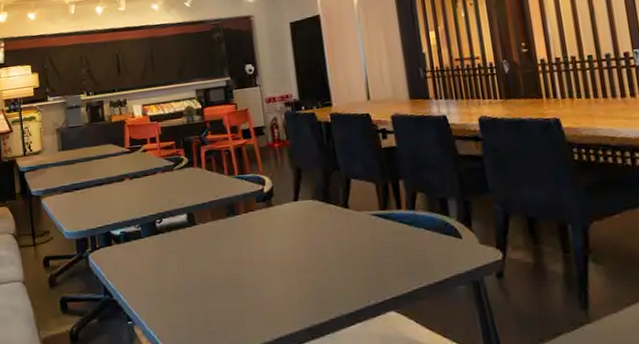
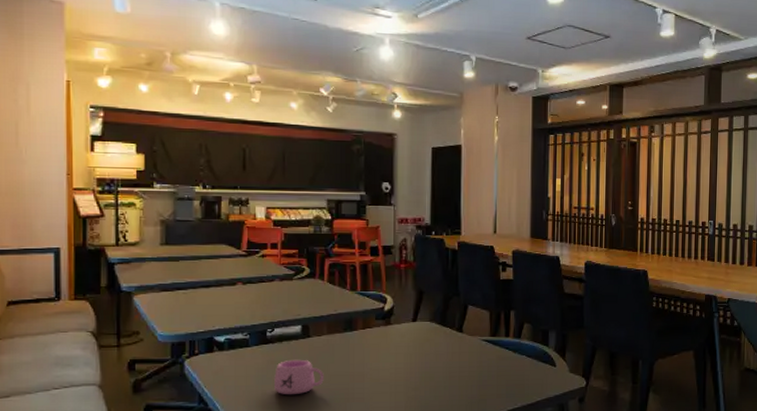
mug: none [167,247,214,284] -> present [273,359,324,395]

